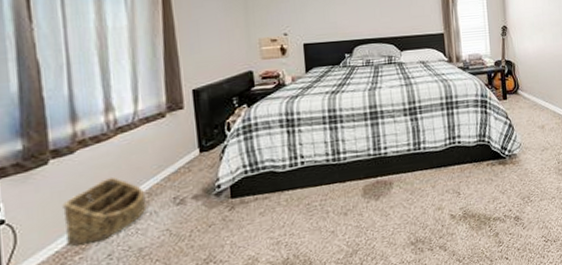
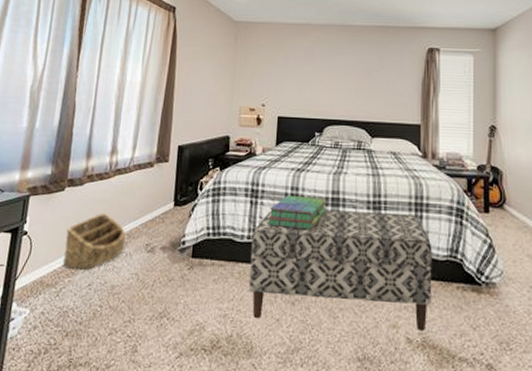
bench: none [294,113,468,237] -> present [249,210,432,331]
stack of books: none [307,114,366,151] -> present [267,195,327,231]

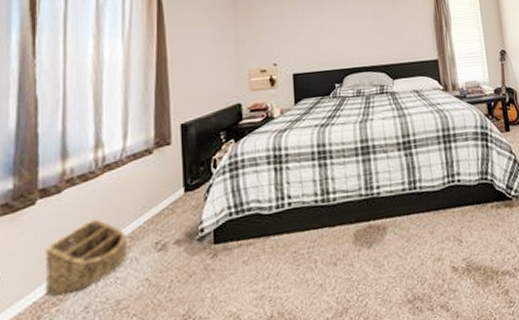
bench: present [249,210,432,331] -> none [281,147,471,291]
stack of books: present [267,195,327,231] -> none [295,149,357,191]

